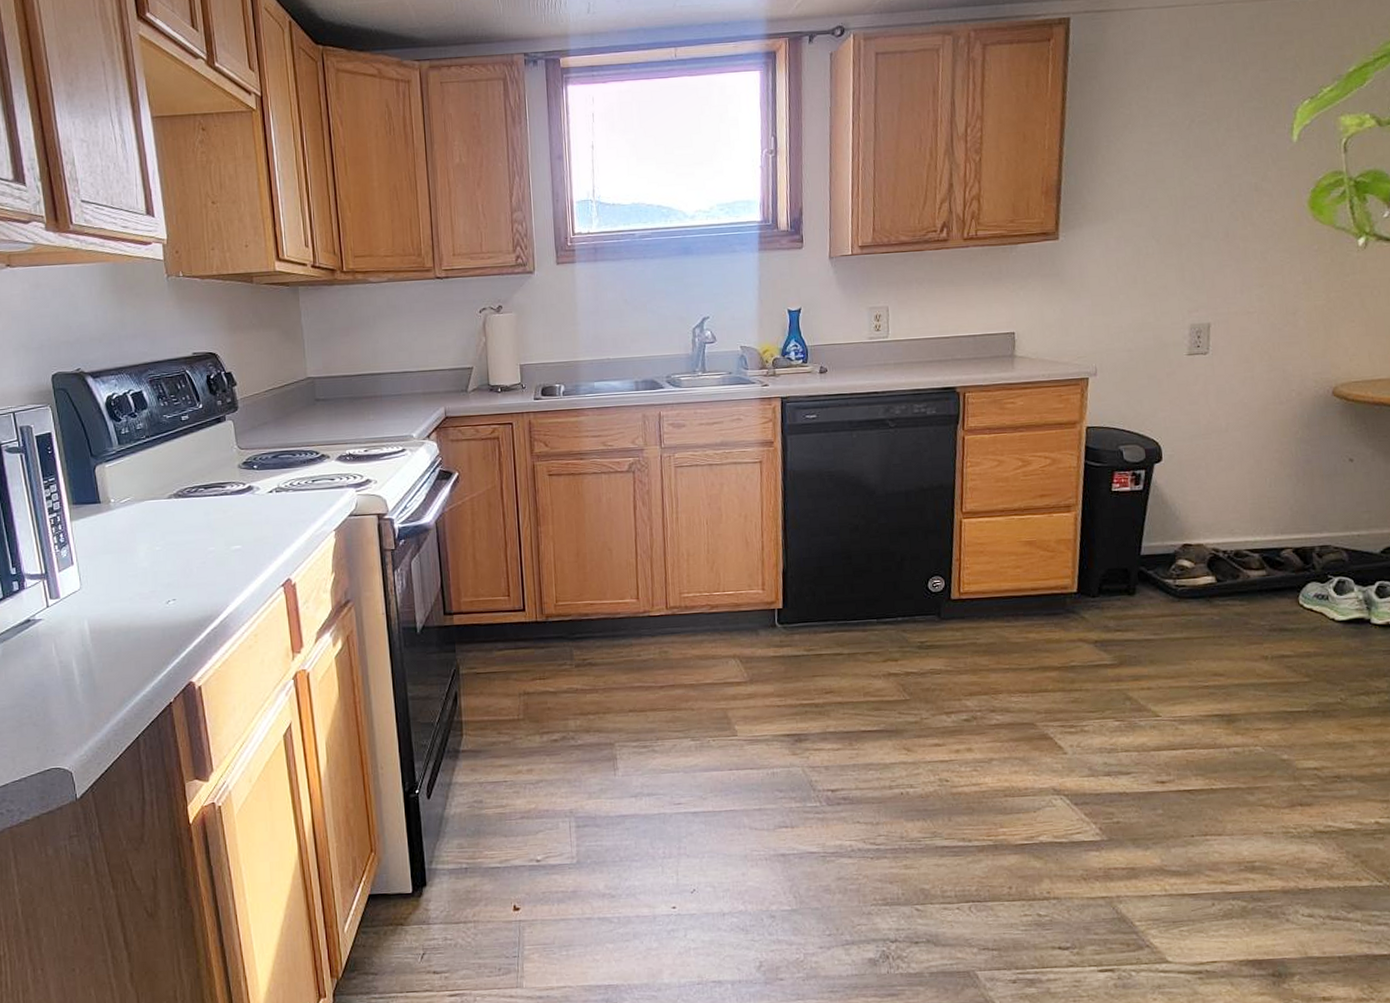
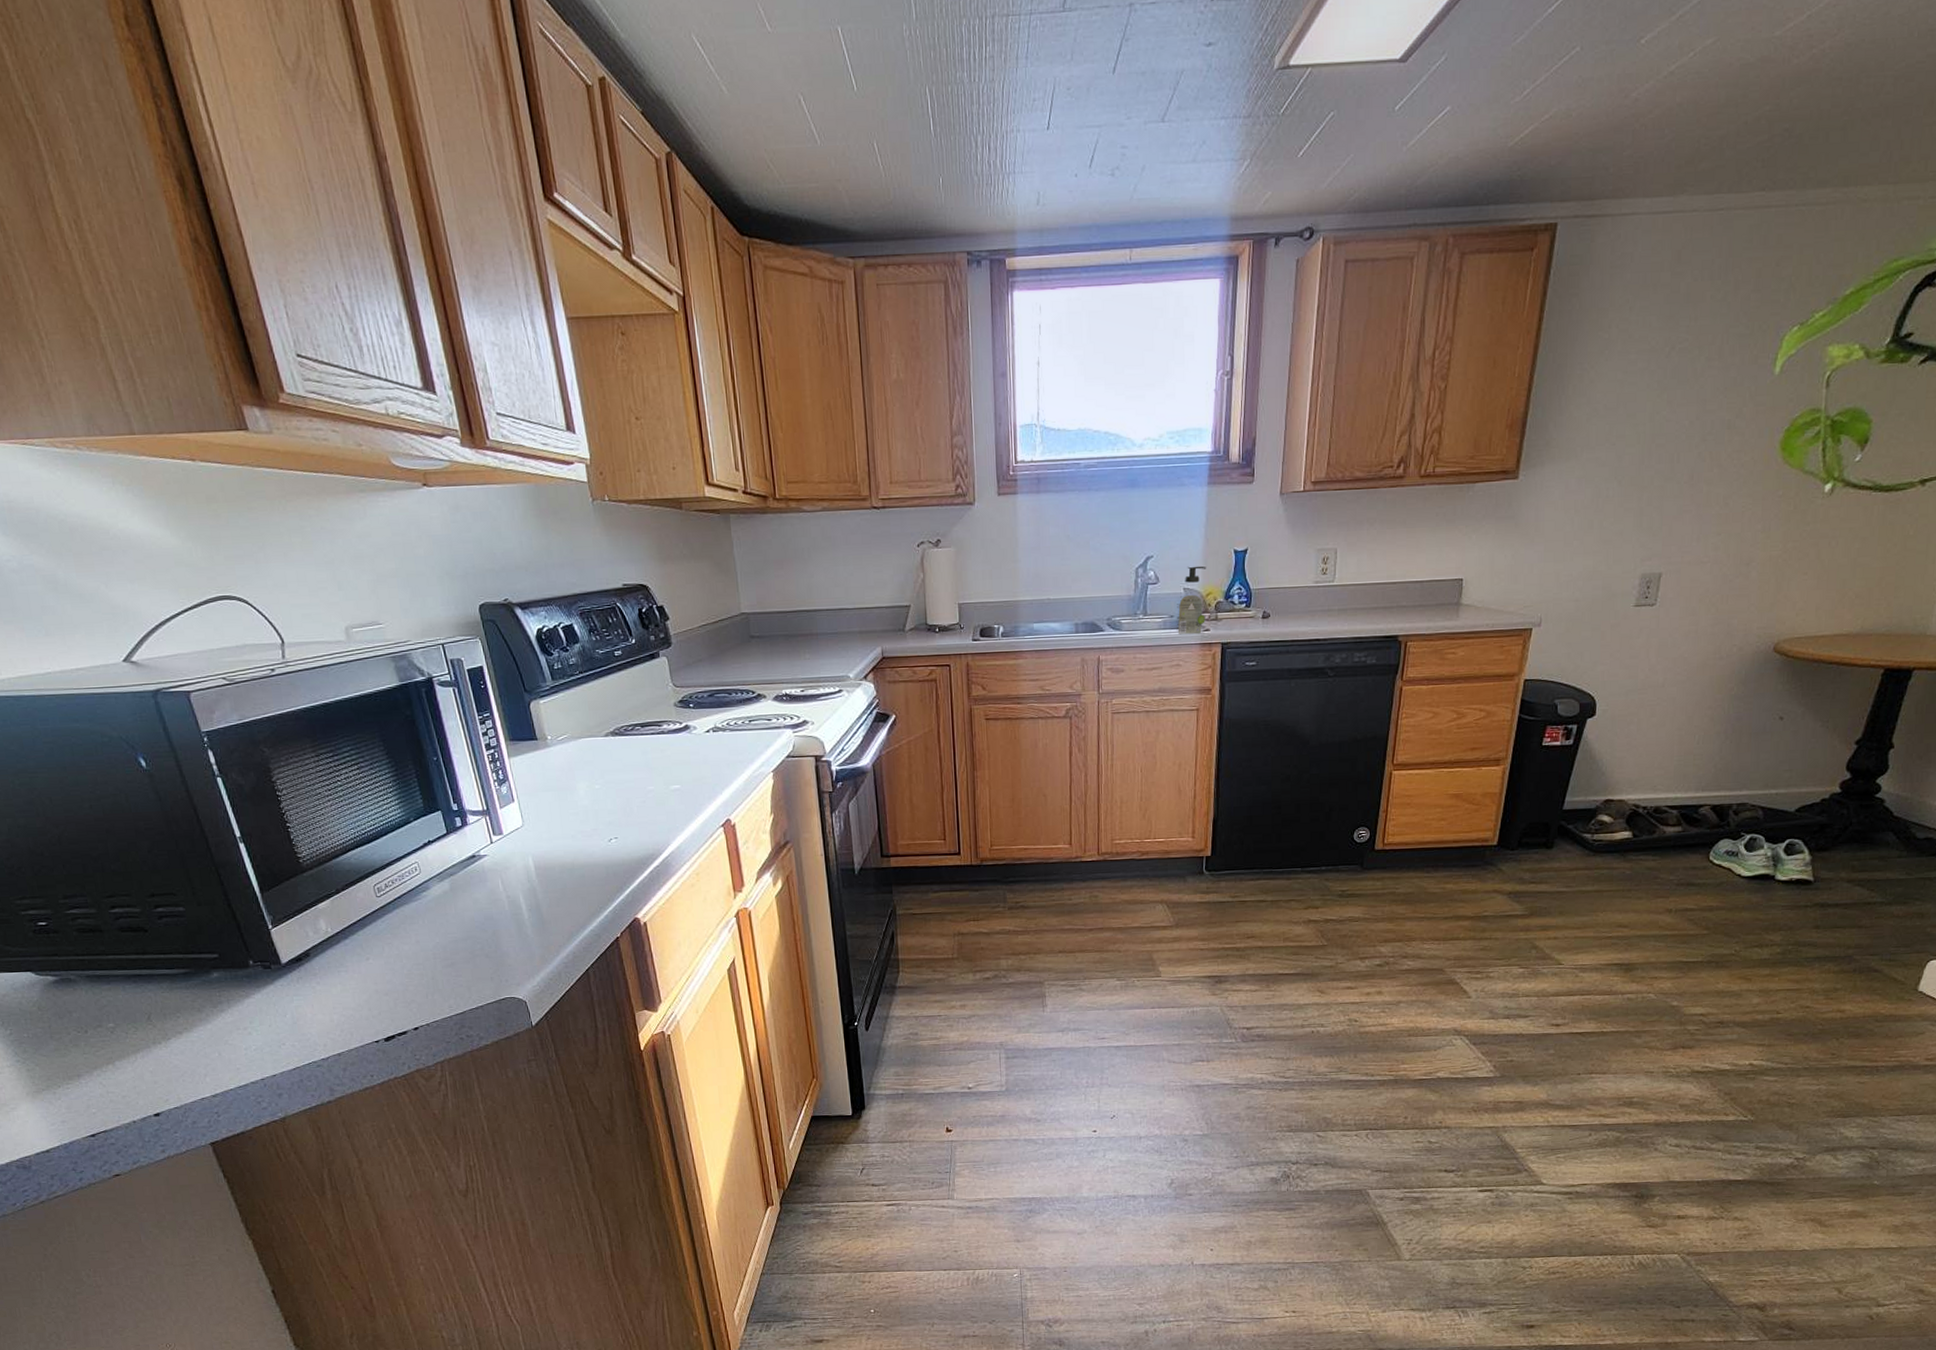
soap dispenser: none [734,325,764,391] -> present [1176,565,1207,635]

